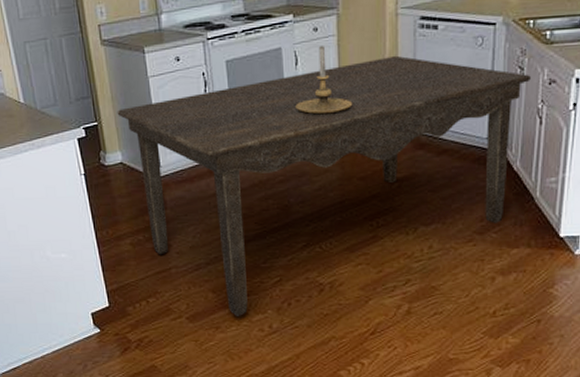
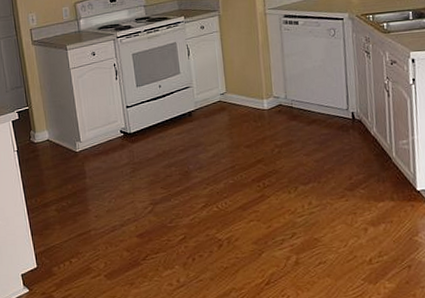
dining table: present [117,55,531,317] -> none [44,45,376,273]
candle holder: present [295,46,353,115] -> none [190,40,236,95]

